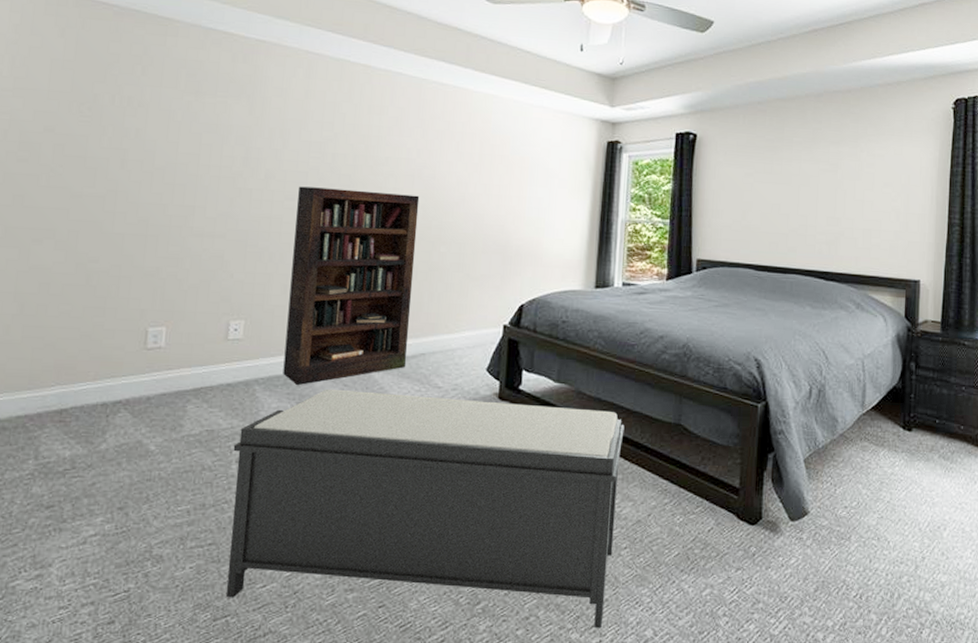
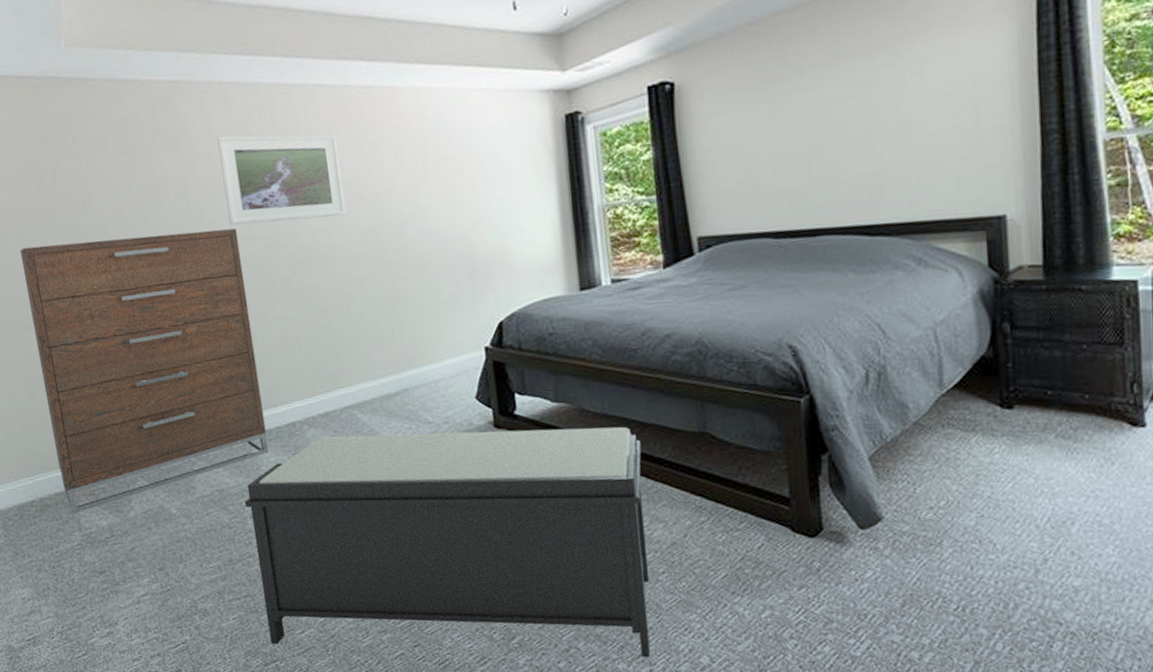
dresser: none [29,161,291,441] -> present [20,228,269,514]
bookcase: present [283,186,420,385] -> none [245,219,391,437]
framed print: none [285,97,406,189] -> present [217,134,346,225]

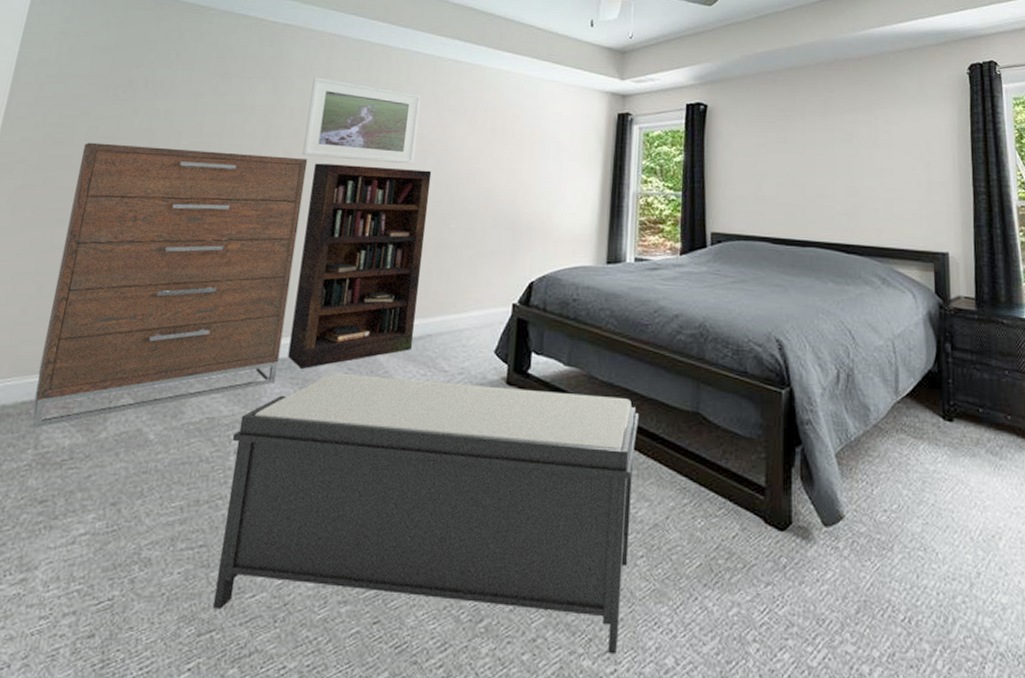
bookcase: none [245,219,391,437] -> present [287,163,432,369]

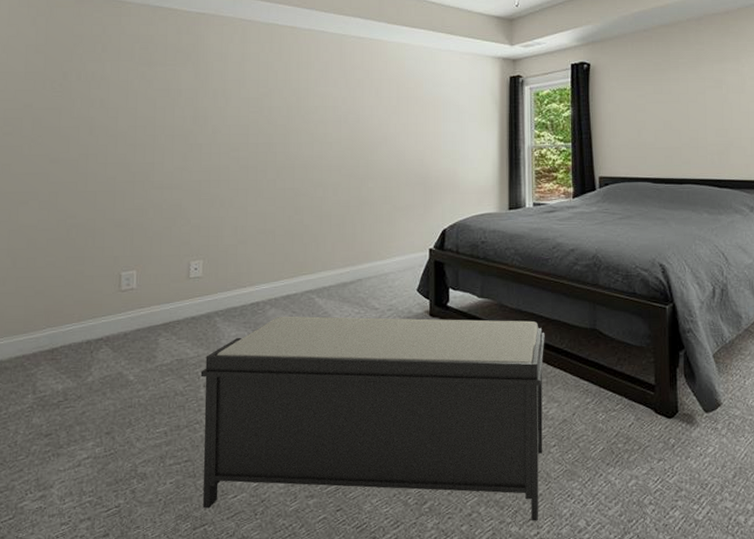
dresser: present [32,142,308,428] -> none [26,132,235,378]
bookcase: present [287,163,432,369] -> none [239,138,347,314]
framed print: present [302,77,421,165] -> none [229,60,331,134]

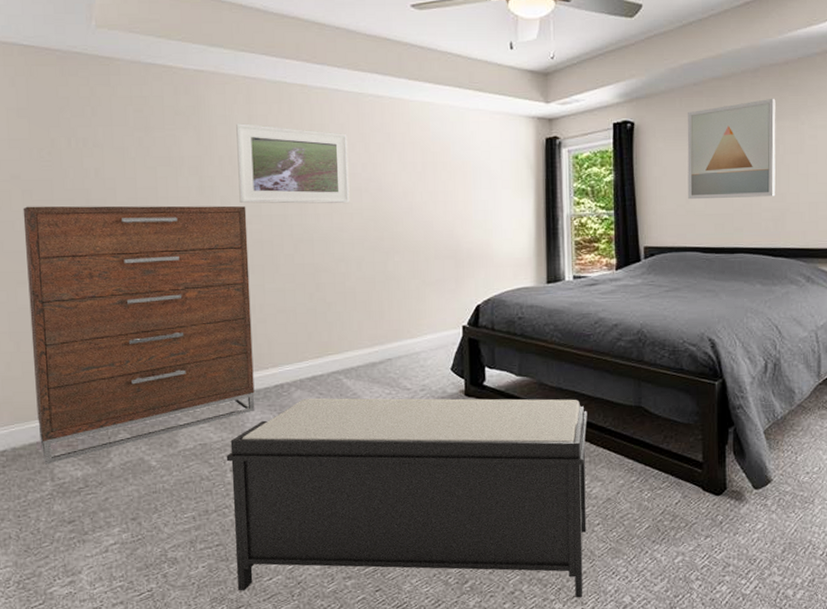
dresser: none [26,132,235,378] -> present [23,205,255,465]
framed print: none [229,60,331,134] -> present [236,123,350,204]
wall art: none [638,43,720,134] -> present [687,98,776,200]

